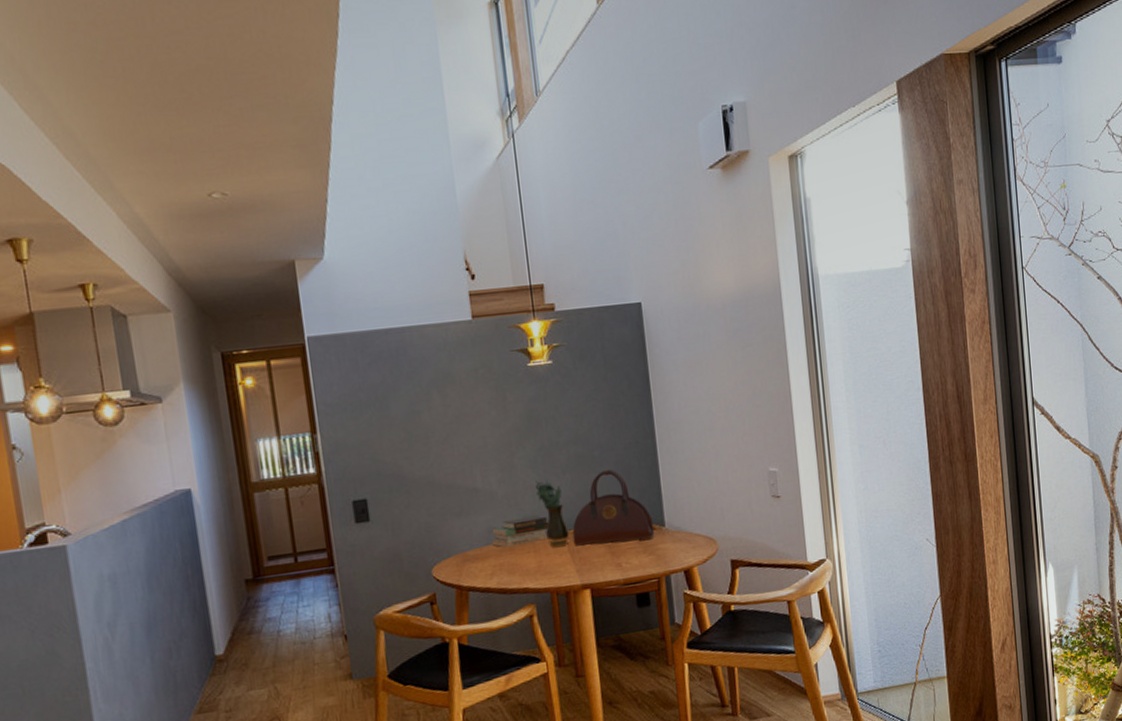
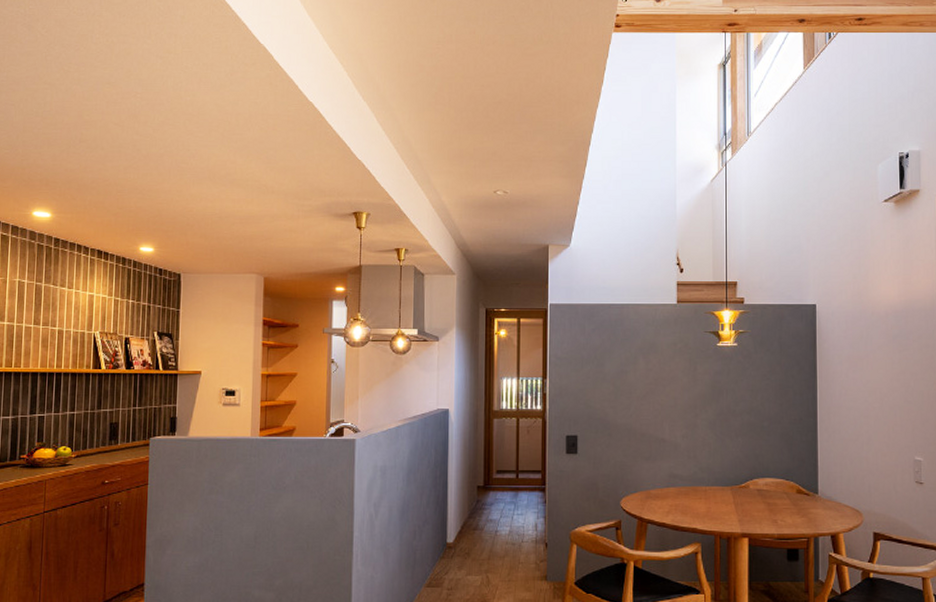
books: present [491,515,549,548] -> none [671,468,719,492]
vase: present [535,480,570,549] -> none [711,439,736,498]
handbag: present [572,469,655,546] -> none [738,438,808,504]

